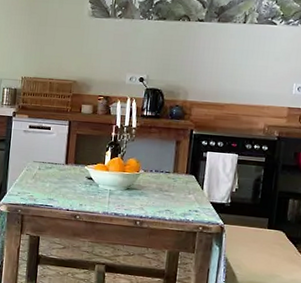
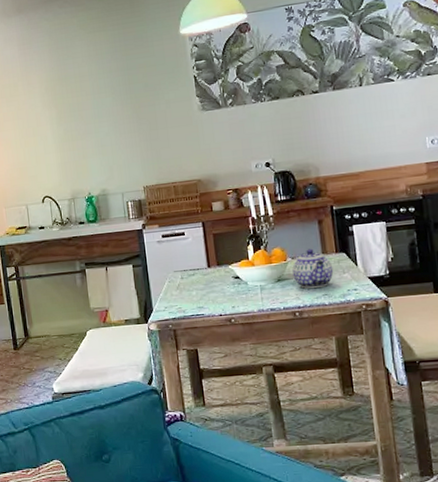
teapot: none [141,165,181,203] -> present [292,248,334,289]

